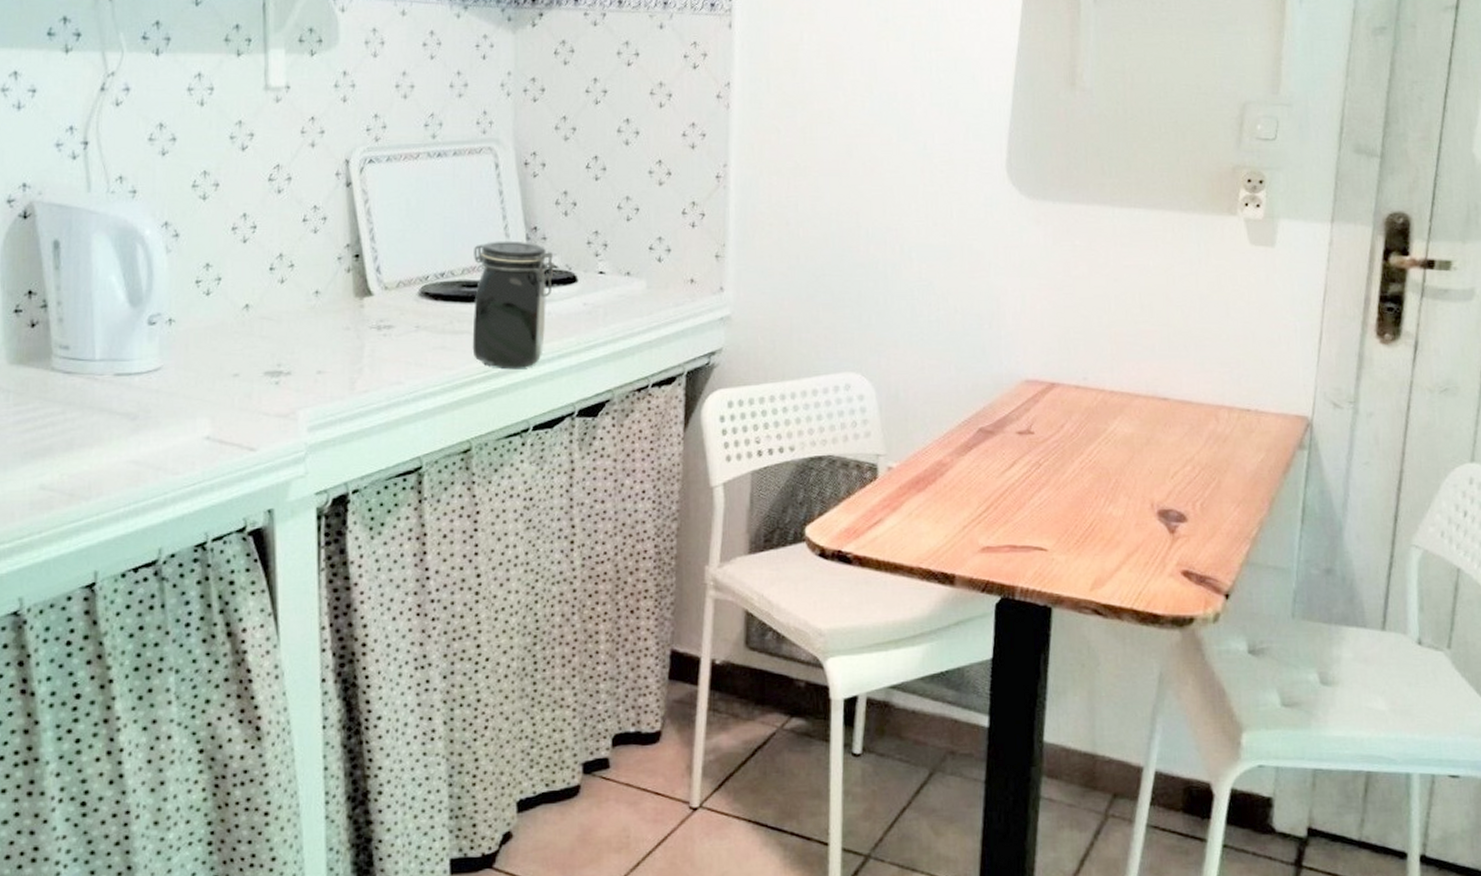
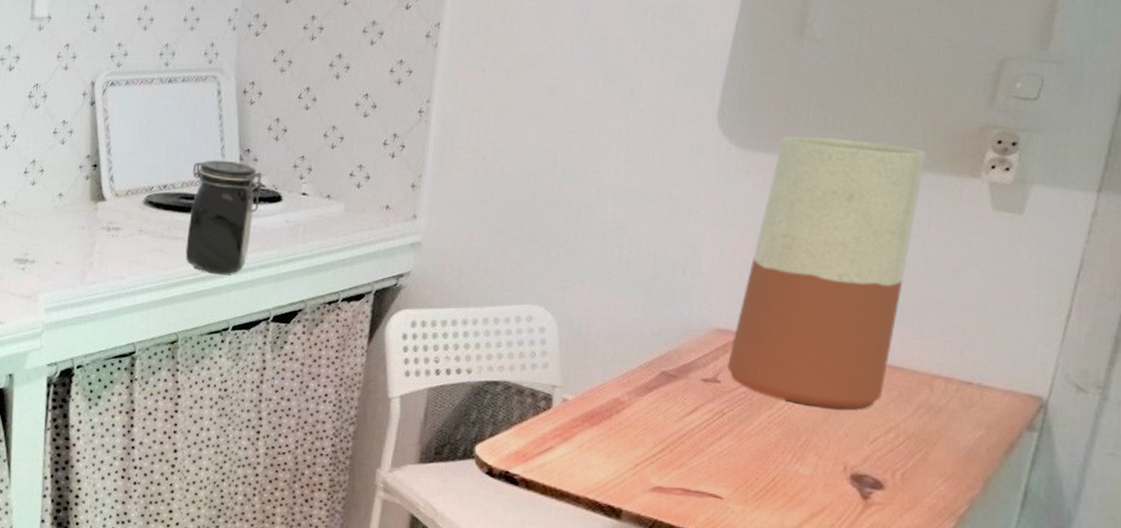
vase: none [1039,183,1190,449] -> present [727,135,926,410]

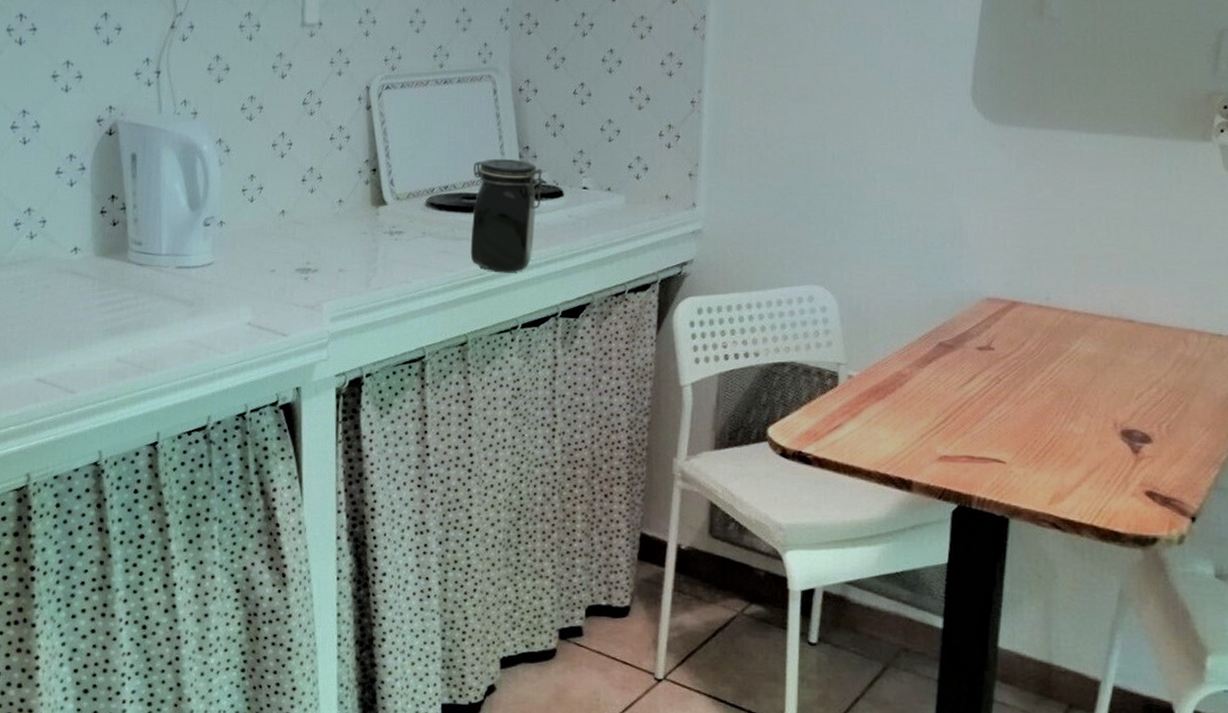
vase: present [727,135,926,410] -> none [999,109,1162,369]

